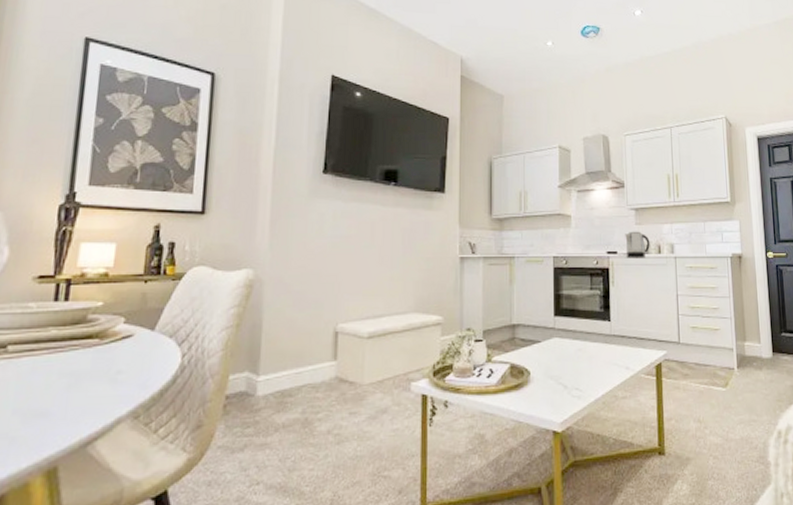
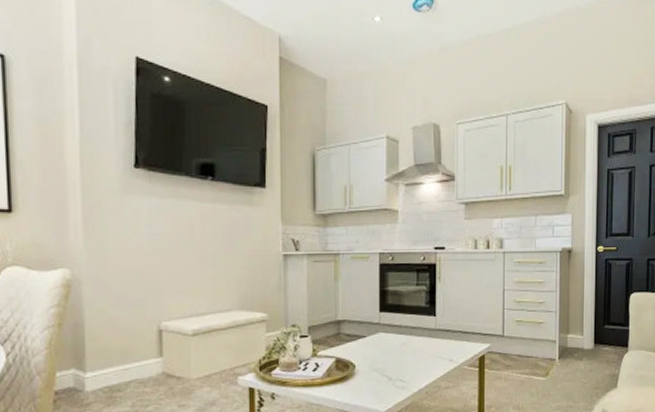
kettle: present [625,231,650,259] -> none [453,226,479,254]

